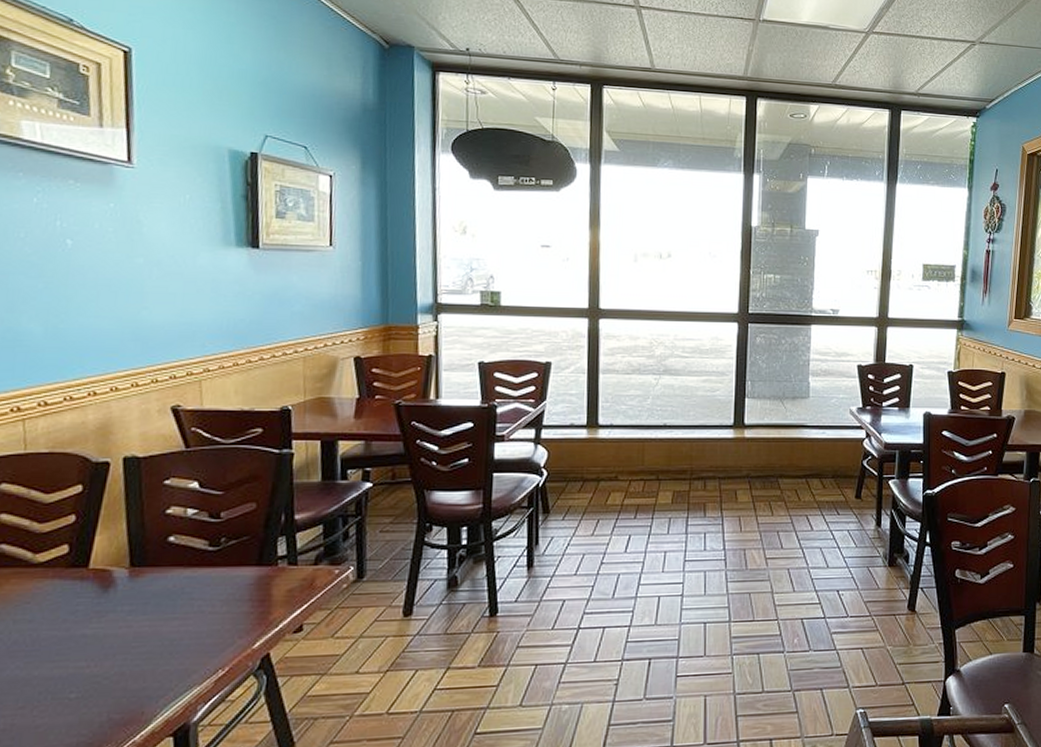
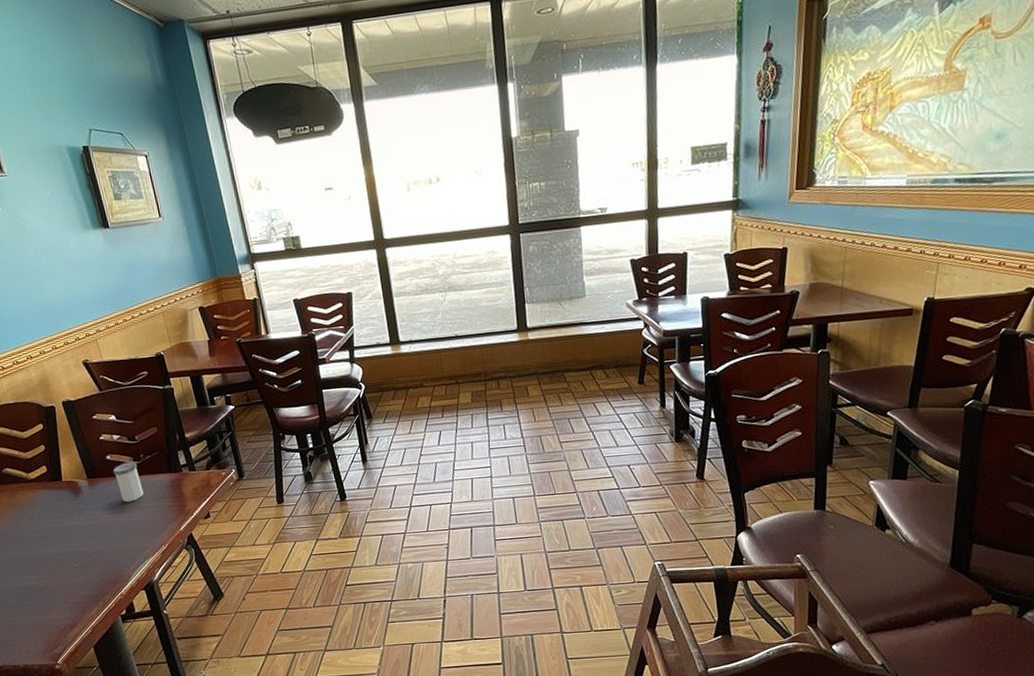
salt shaker: none [173,547,213,604] -> present [113,462,144,502]

